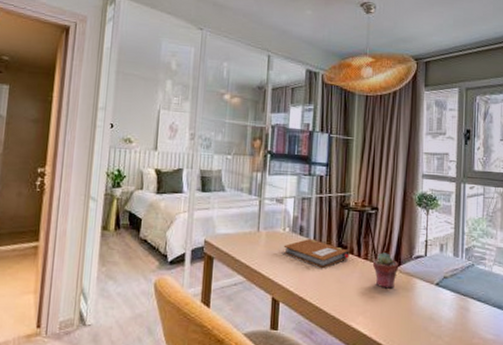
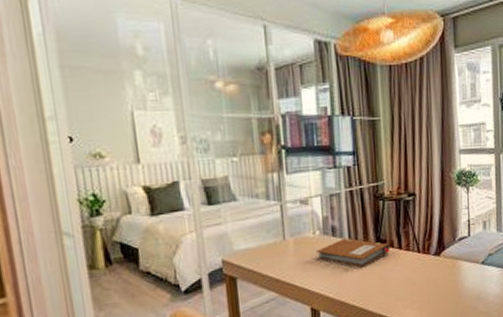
potted succulent: present [372,252,398,289] -> none [415,239,442,277]

